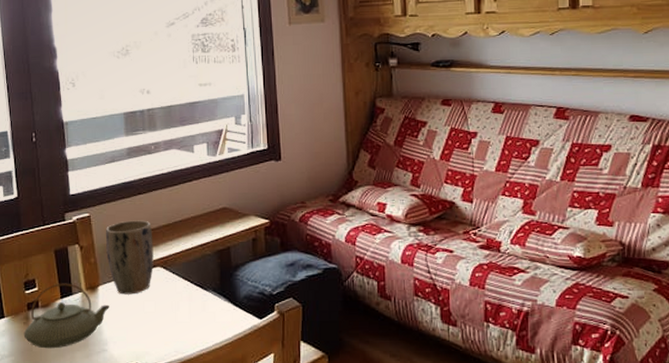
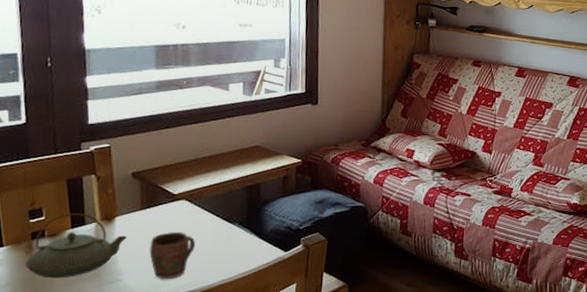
plant pot: present [105,220,154,295] -> none [126,153,179,226]
mug: none [131,300,172,350] -> present [149,232,195,280]

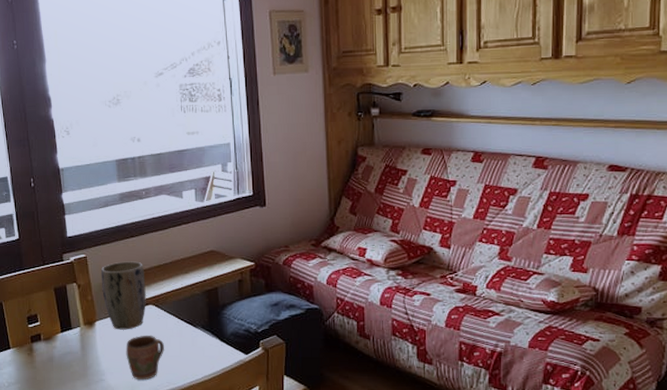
teapot: present [25,213,126,279] -> none [28,318,106,378]
plant pot: none [126,153,179,226] -> present [100,261,146,330]

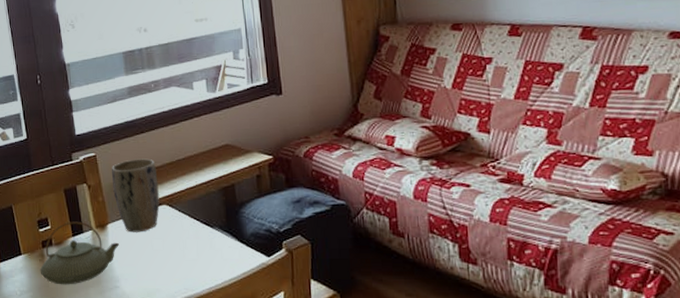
teapot: none [28,318,106,378] -> present [40,221,119,285]
mug: present [126,336,164,381] -> none [140,238,180,287]

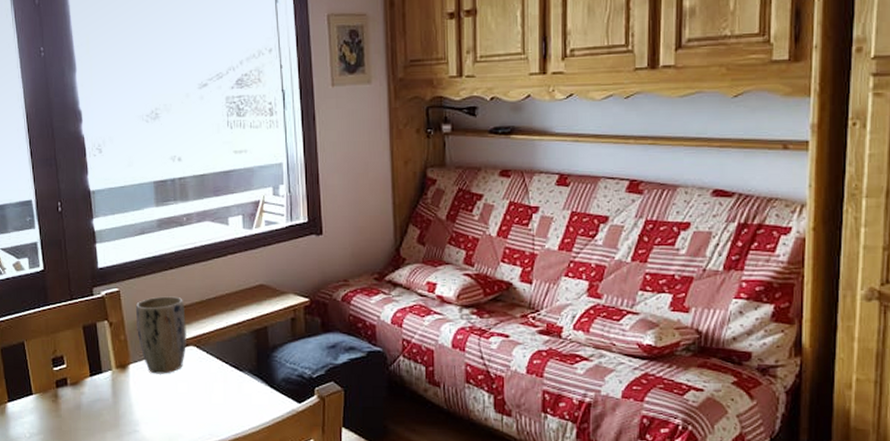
teapot: present [40,221,119,285] -> none [52,360,141,428]

